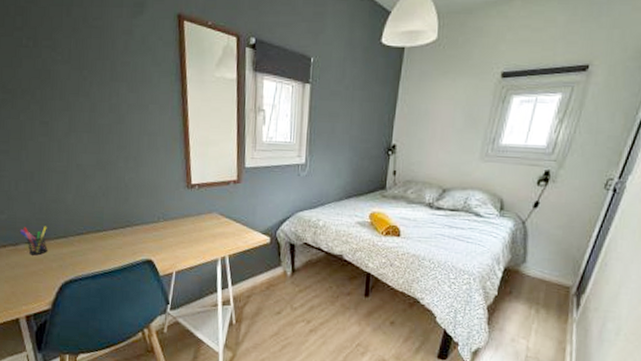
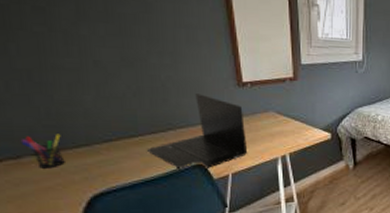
laptop: none [109,194,192,266] -> present [147,94,248,170]

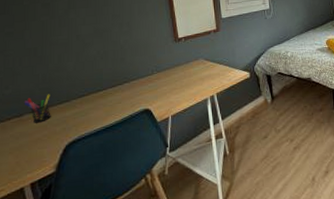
laptop: present [147,94,248,170] -> none [109,51,184,116]

